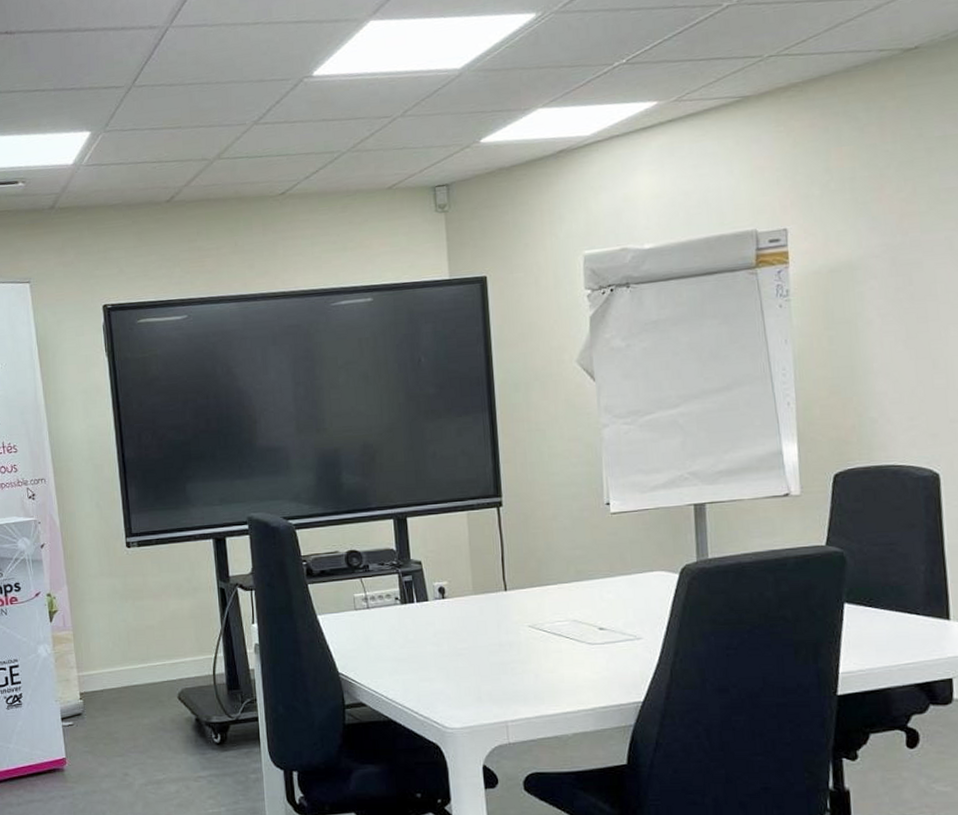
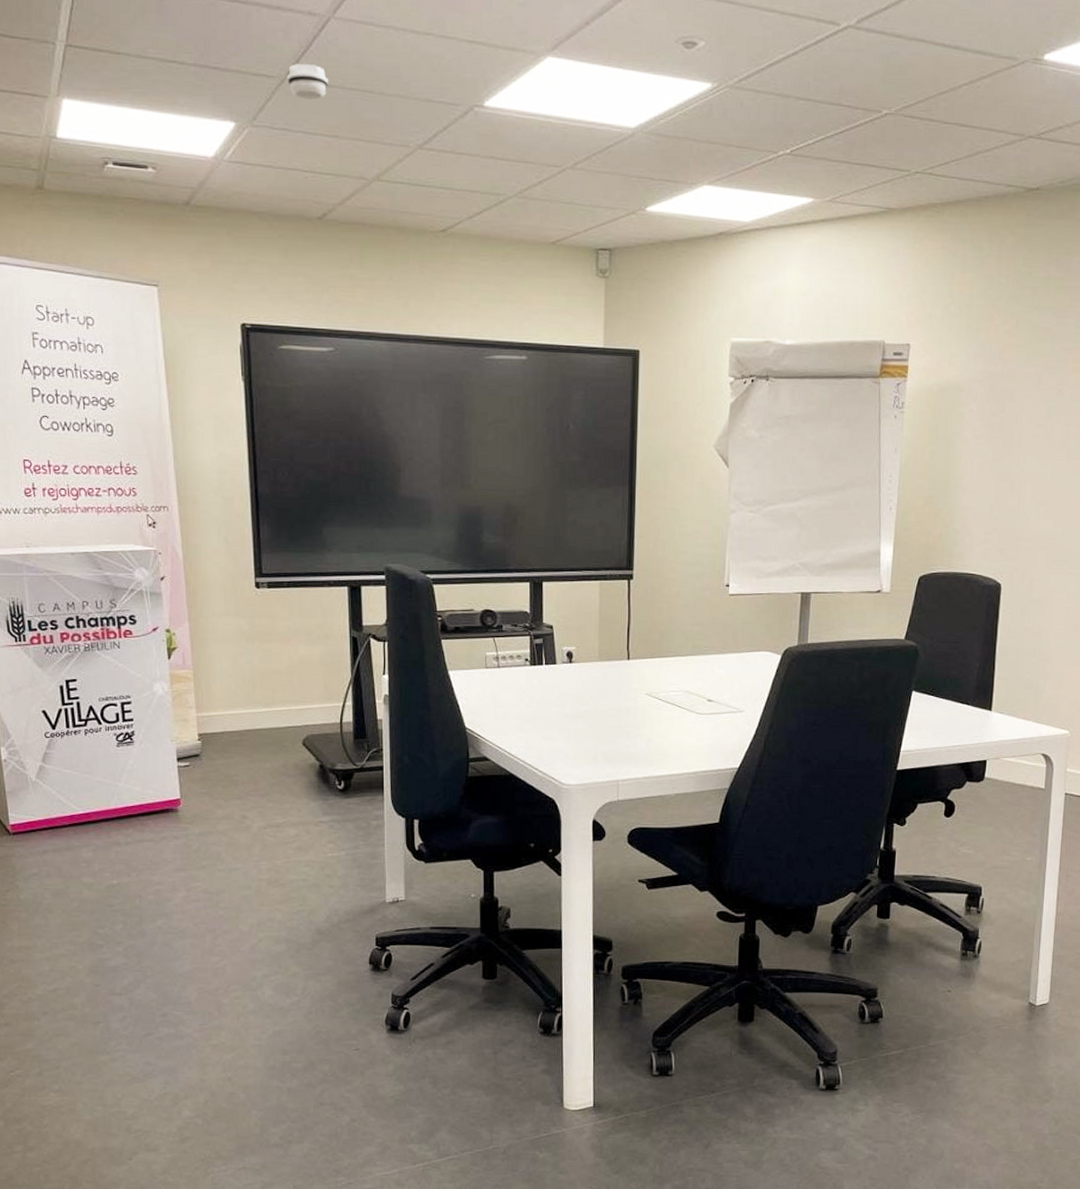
smoke detector: none [133,69,170,101] -> present [287,64,328,100]

